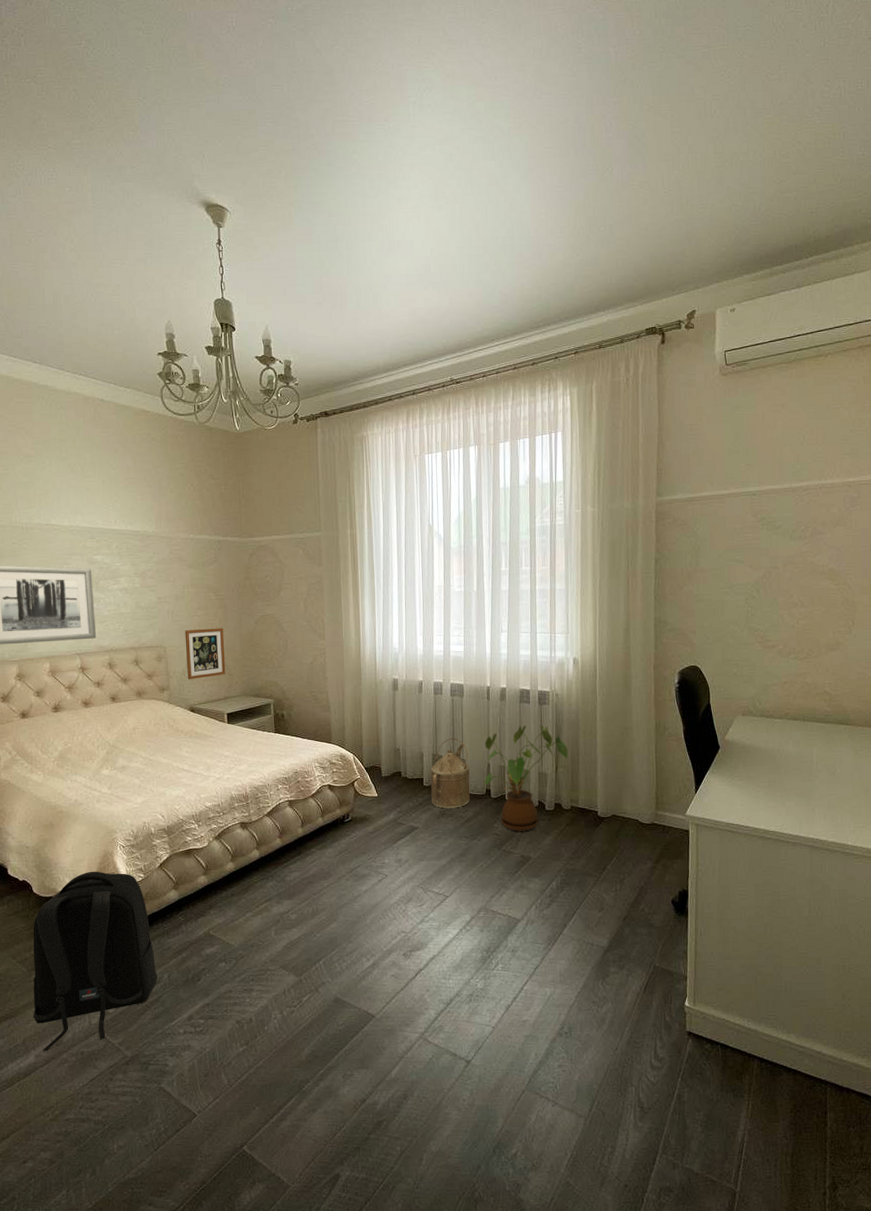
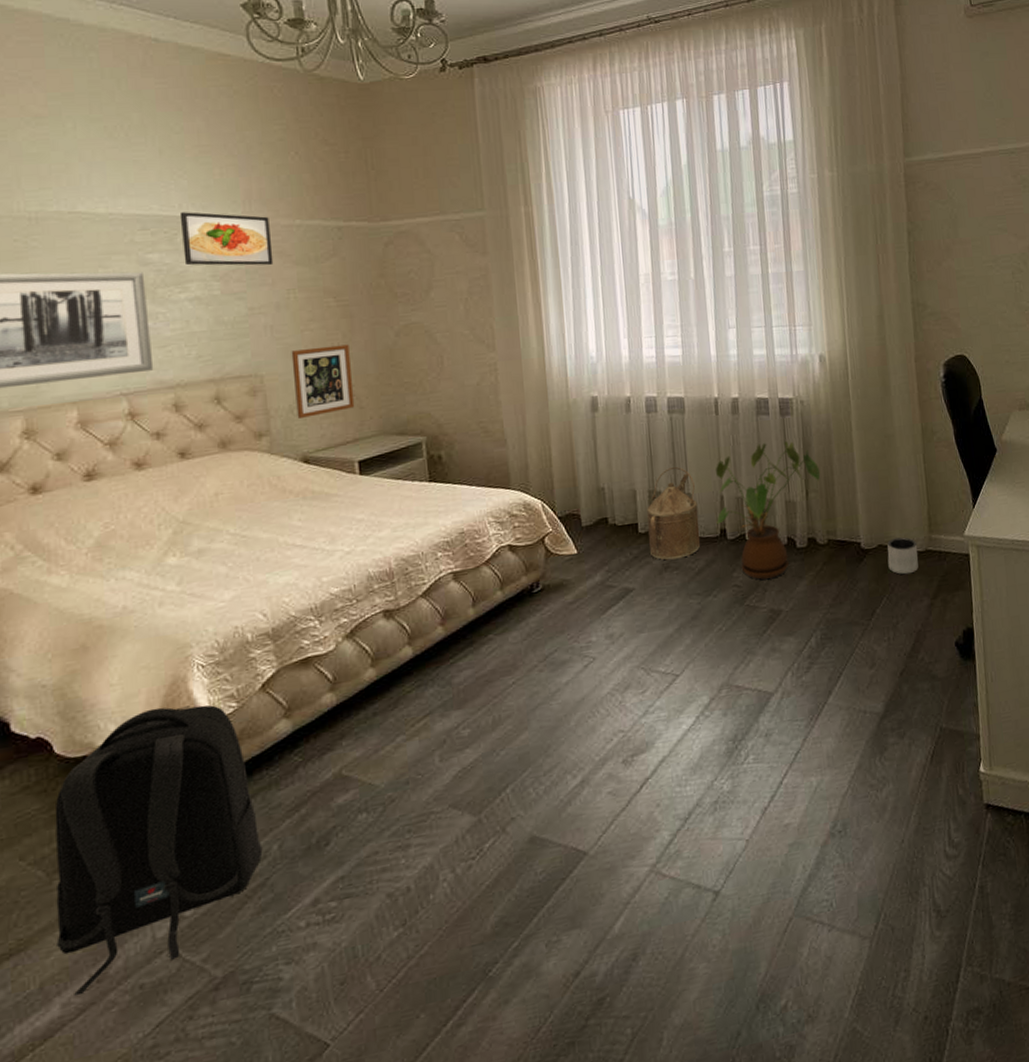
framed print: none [115,526,175,567] -> present [179,212,274,266]
planter: none [619,811,645,841] -> present [887,537,919,575]

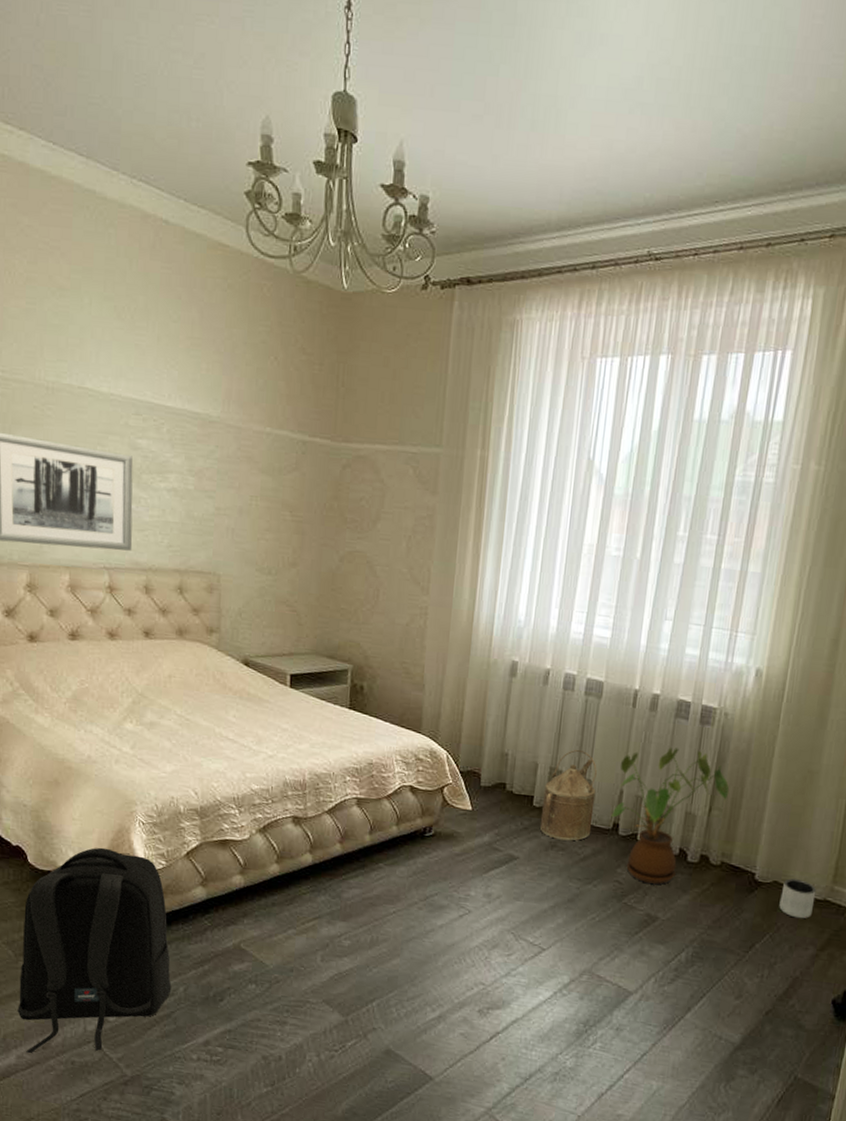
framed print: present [179,212,274,266] -> none [167,403,244,468]
picture frame: present [291,344,355,418] -> none [244,556,297,624]

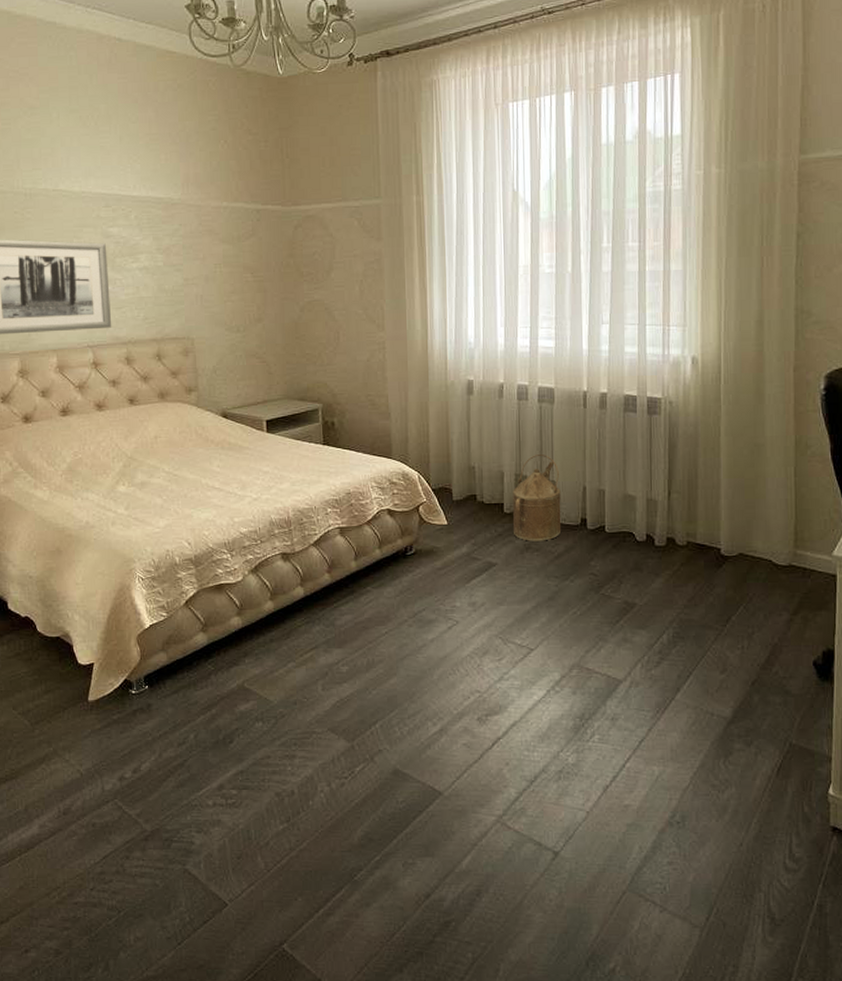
backpack: present [17,847,172,1054] -> none [36,607,183,822]
house plant: present [611,747,730,884] -> none [578,439,685,571]
planter: present [779,878,817,919] -> none [748,549,781,587]

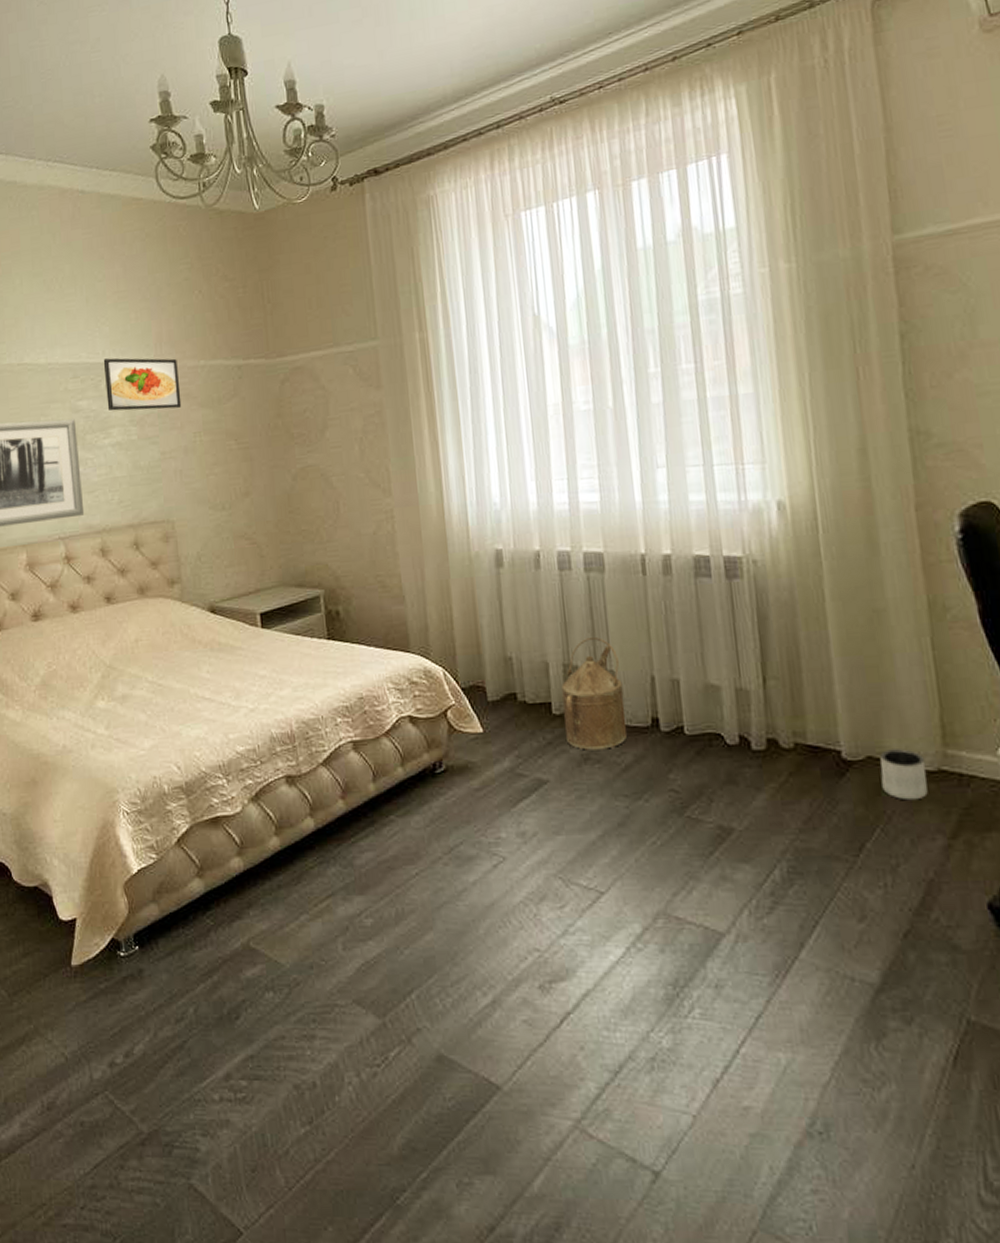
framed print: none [134,192,205,242] -> present [103,357,182,411]
planter: none [748,549,781,587] -> present [880,749,928,801]

